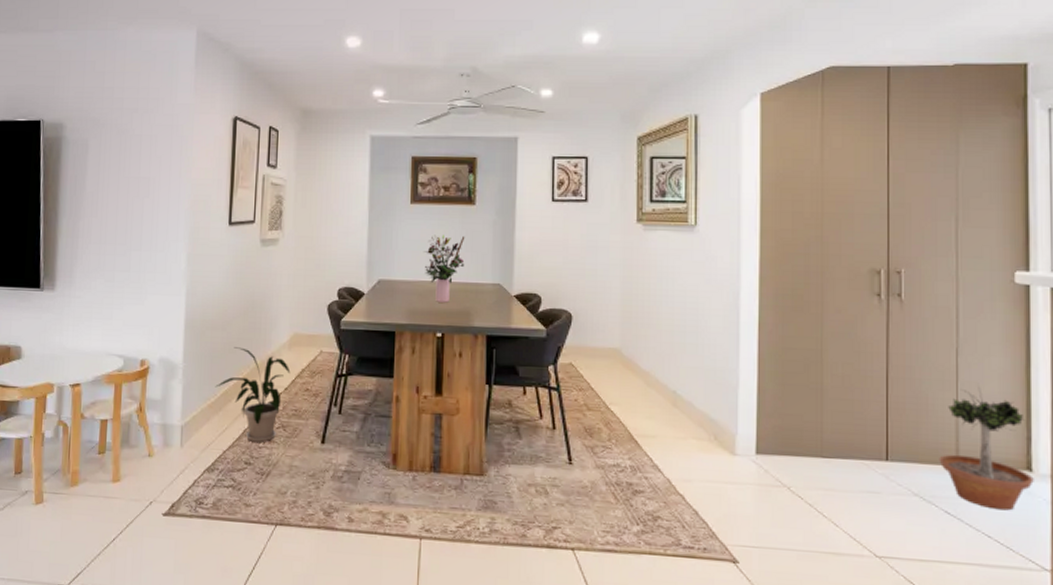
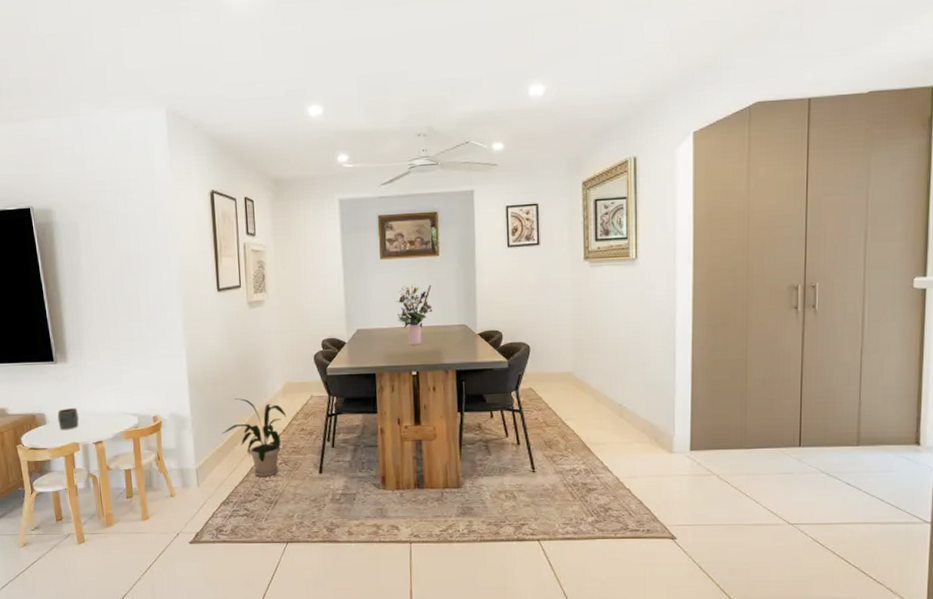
mug: none [34,342,59,368] -> present [57,408,80,431]
potted tree: present [939,384,1034,511] -> none [843,377,921,479]

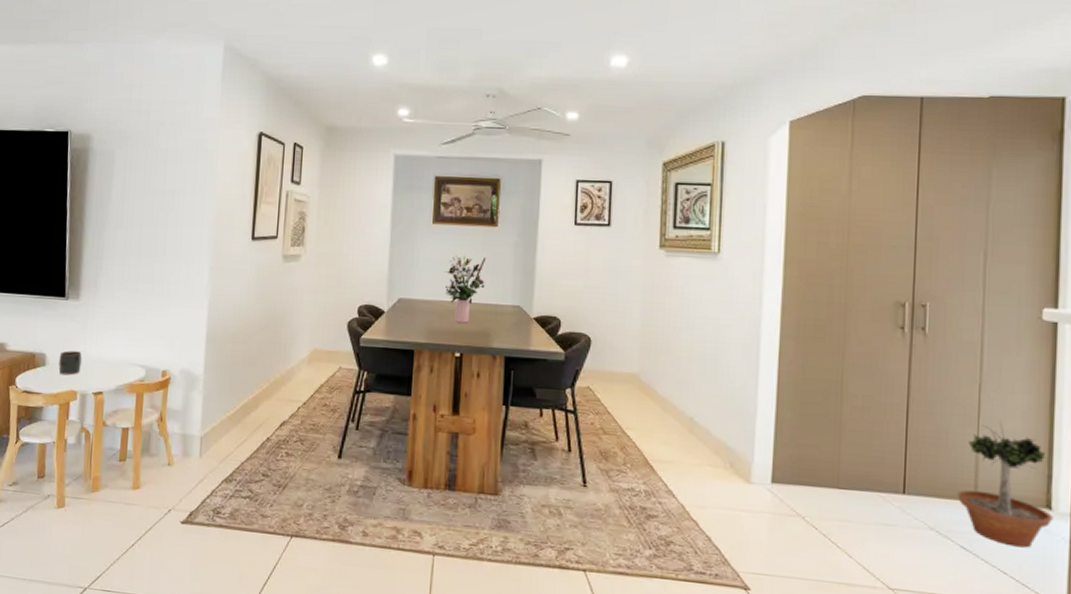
house plant: present [222,398,287,478] -> none [235,361,310,456]
potted tree: none [843,377,921,479] -> present [957,421,1053,548]

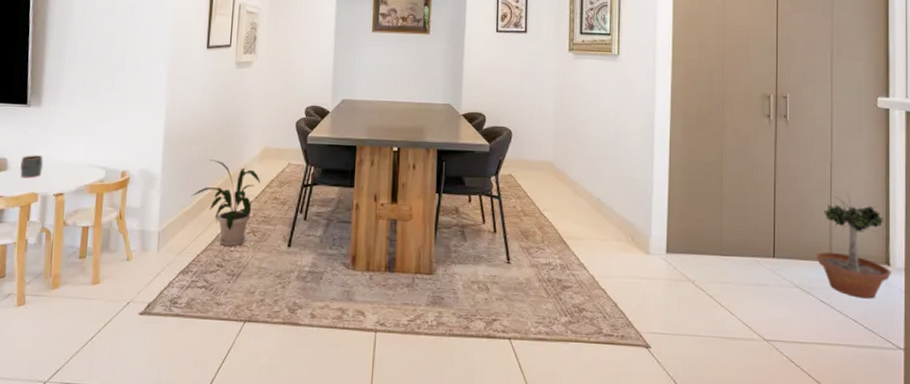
house plant: none [235,361,310,456] -> present [191,159,261,247]
bouquet: present [445,255,487,323] -> none [383,60,420,120]

